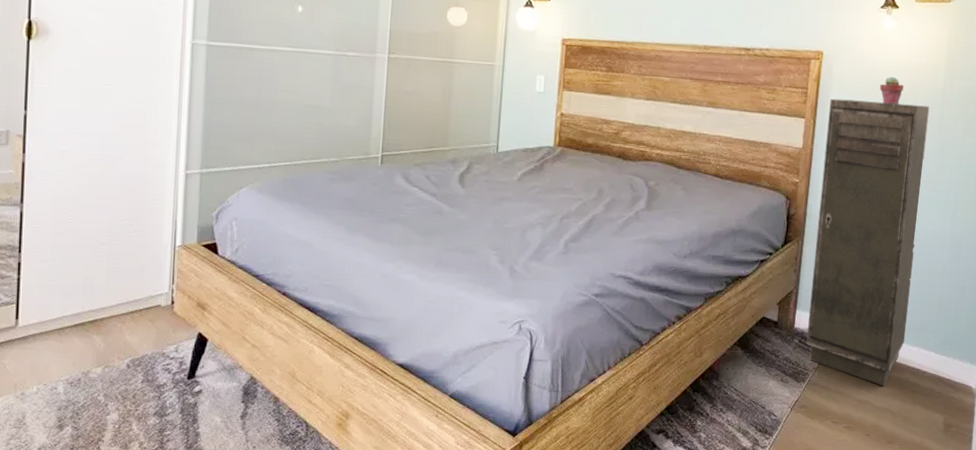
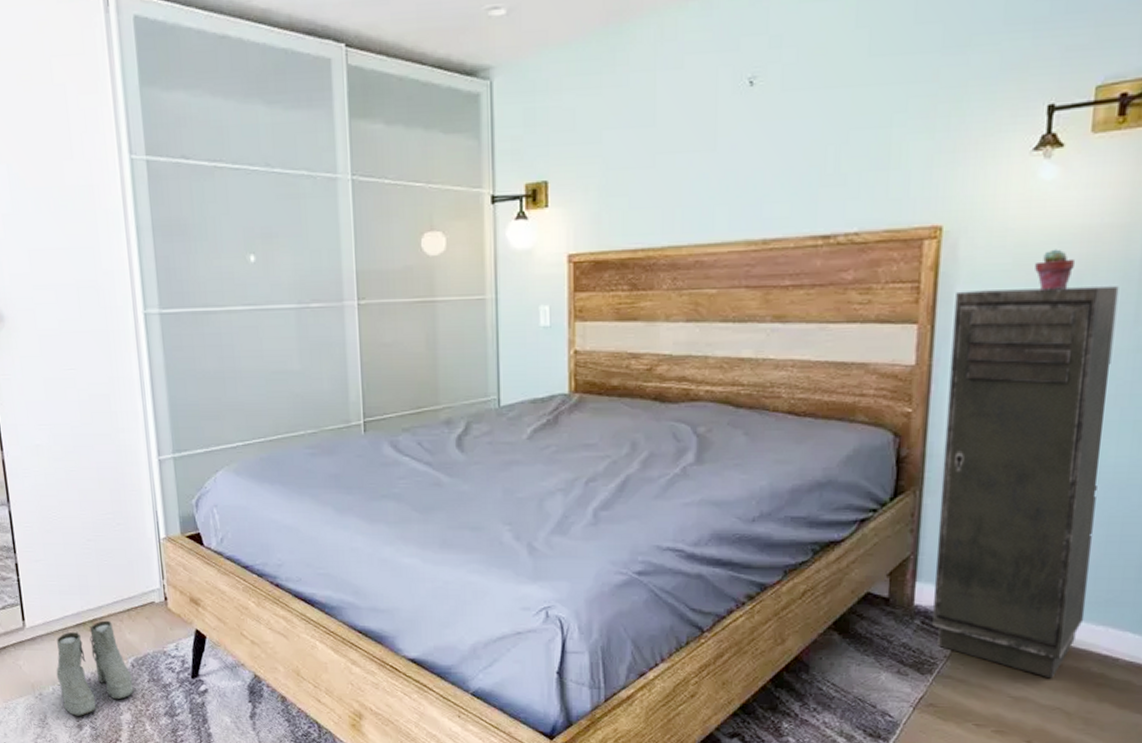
boots: none [43,321,126,416] -> present [56,620,134,716]

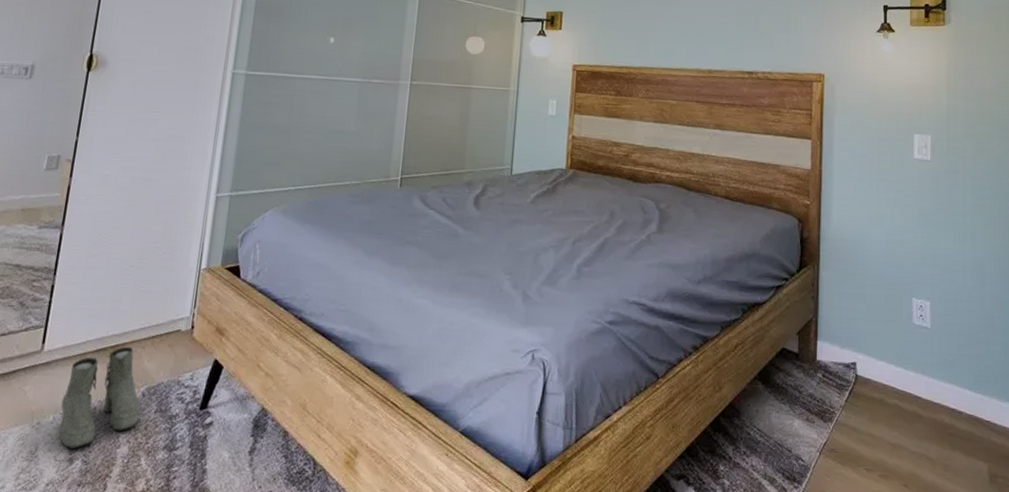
storage cabinet: present [932,286,1119,679] -> none [830,119,936,428]
potted succulent: present [1035,249,1076,290] -> none [884,97,908,126]

